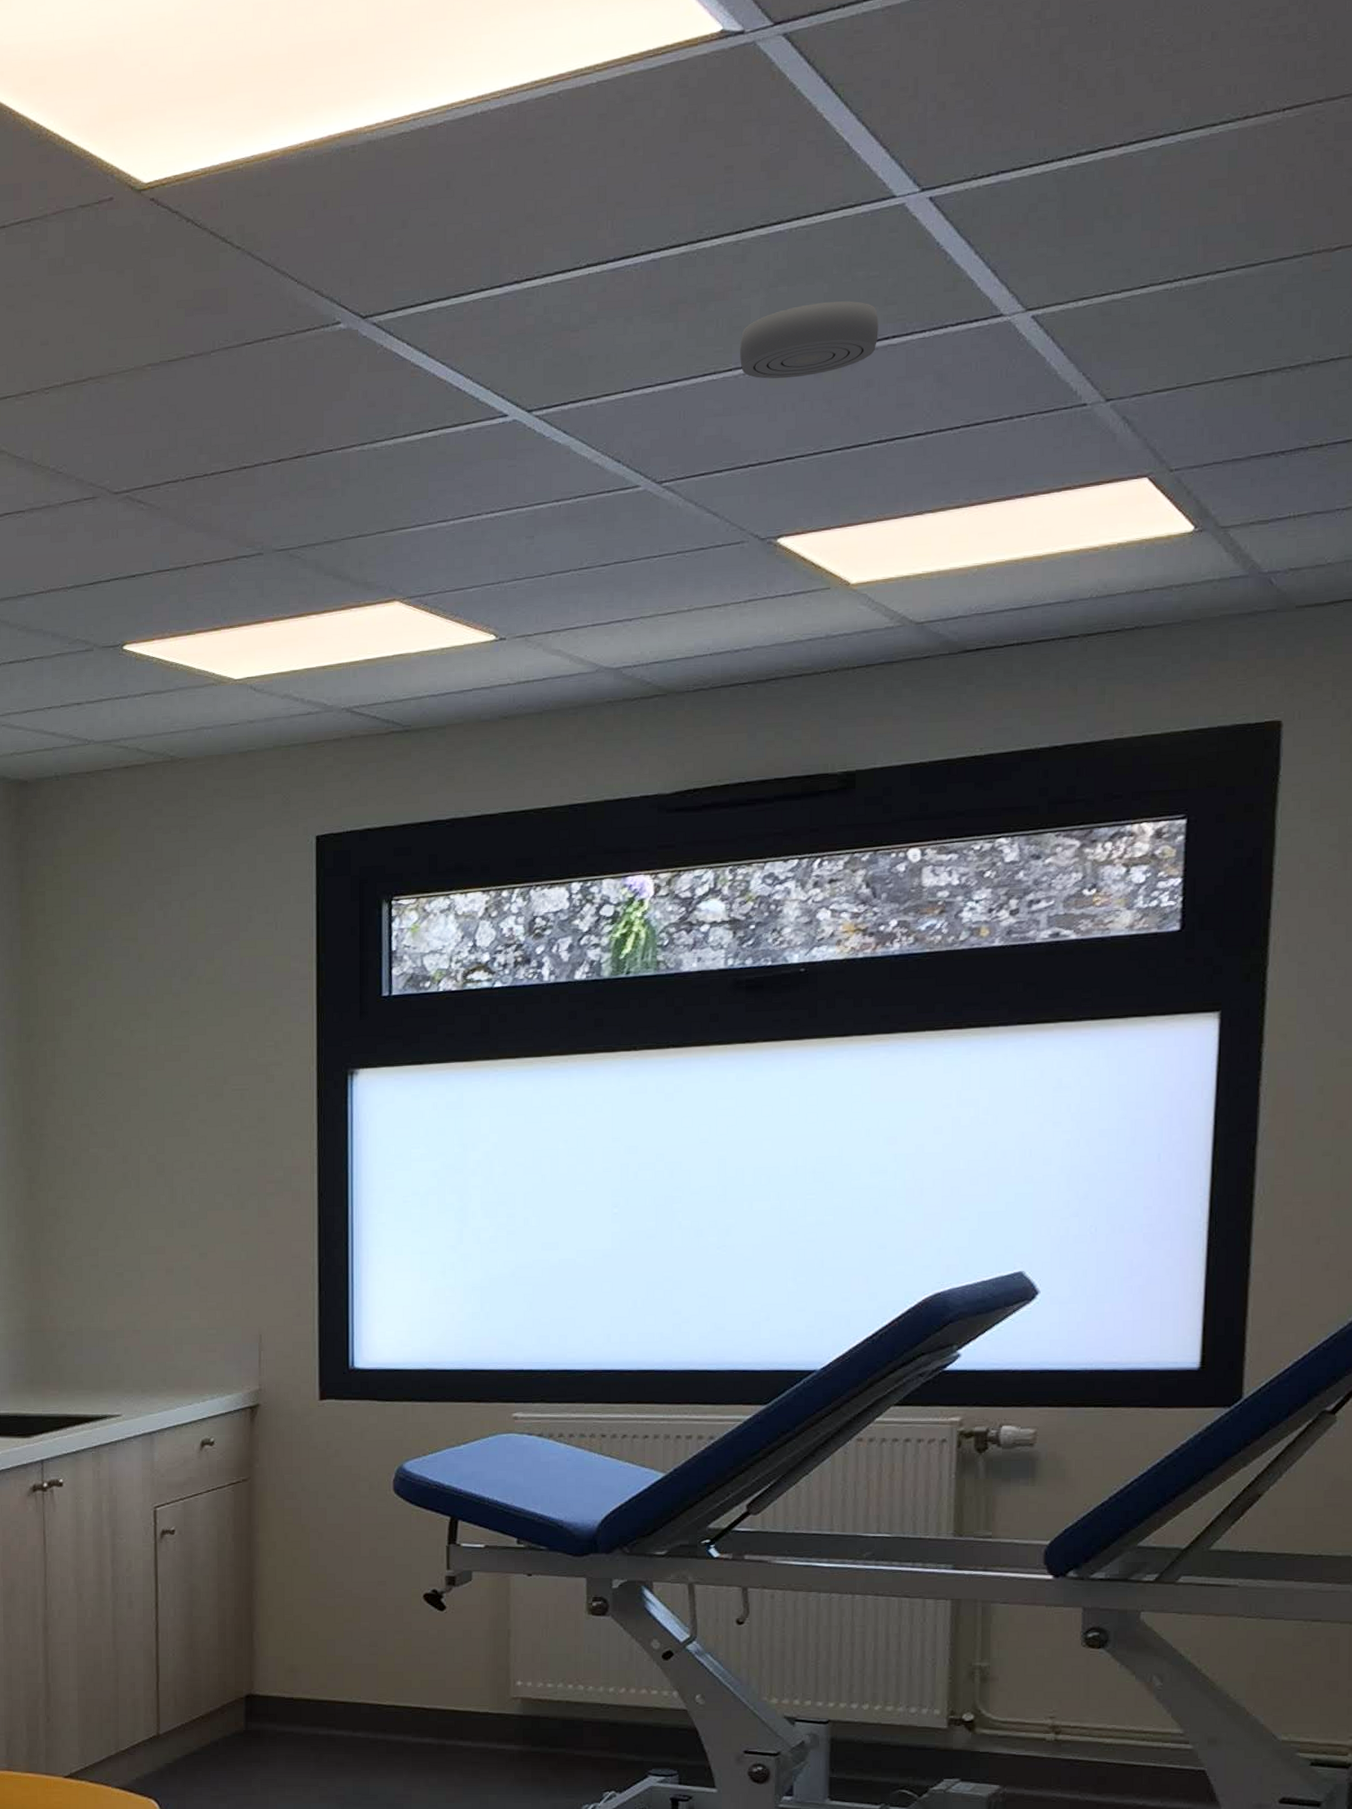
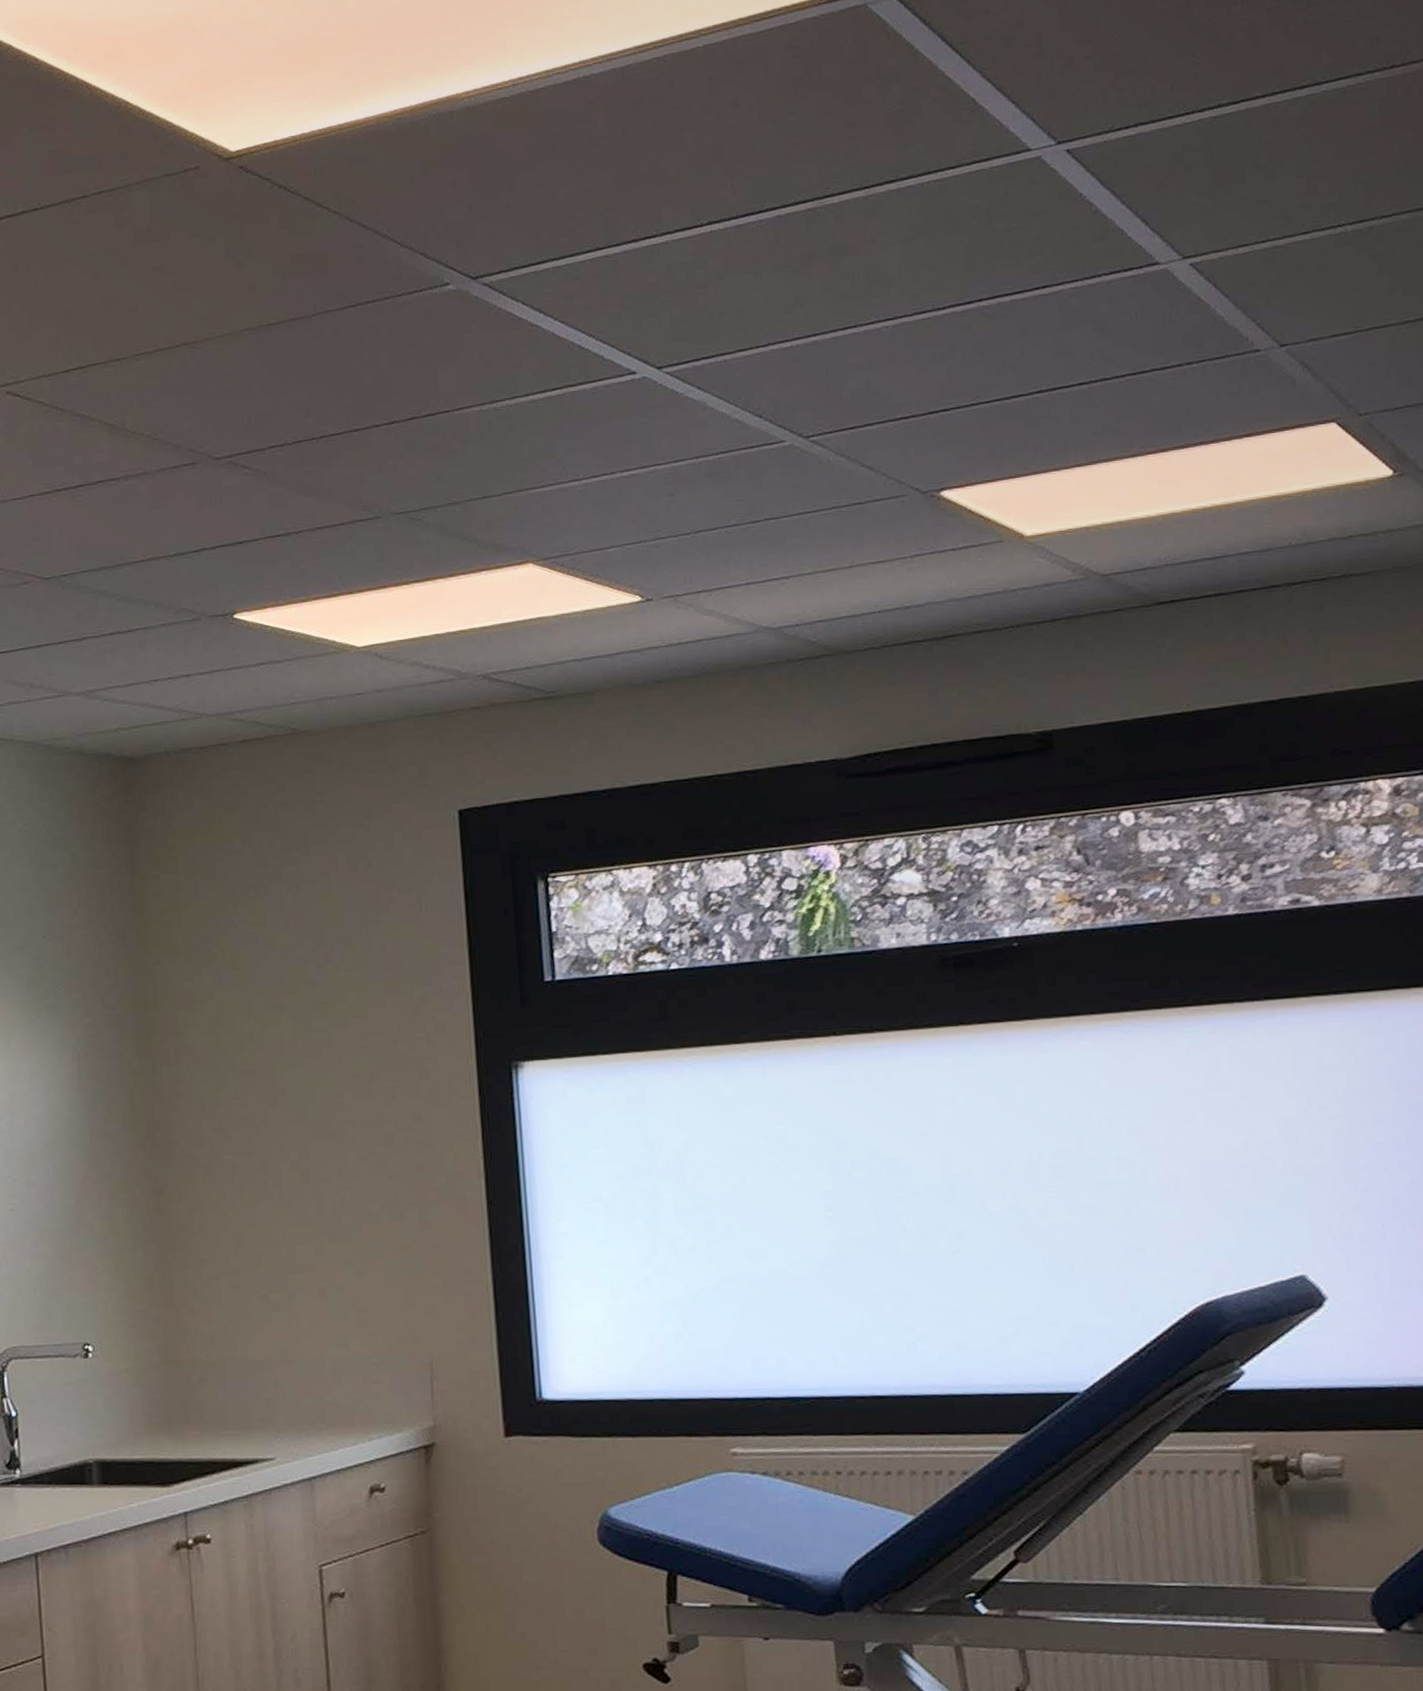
smoke detector: present [740,301,879,379] -> none [880,252,1028,331]

